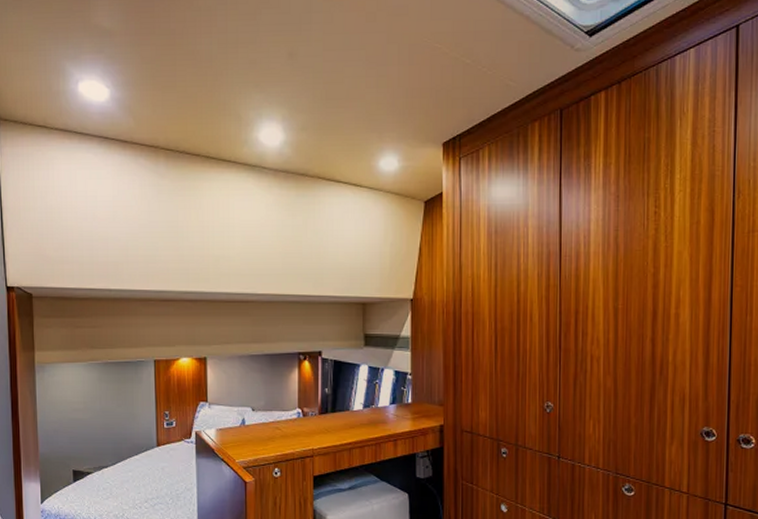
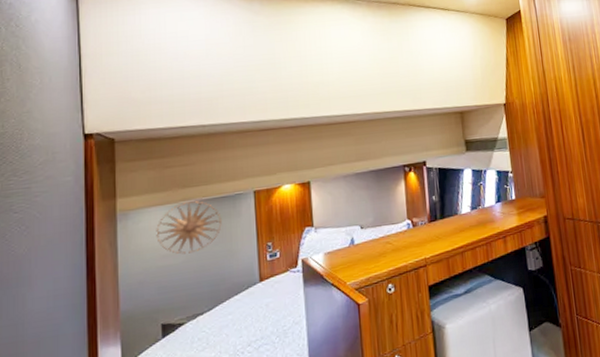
wall art: none [68,363,125,411] -> present [156,201,222,255]

